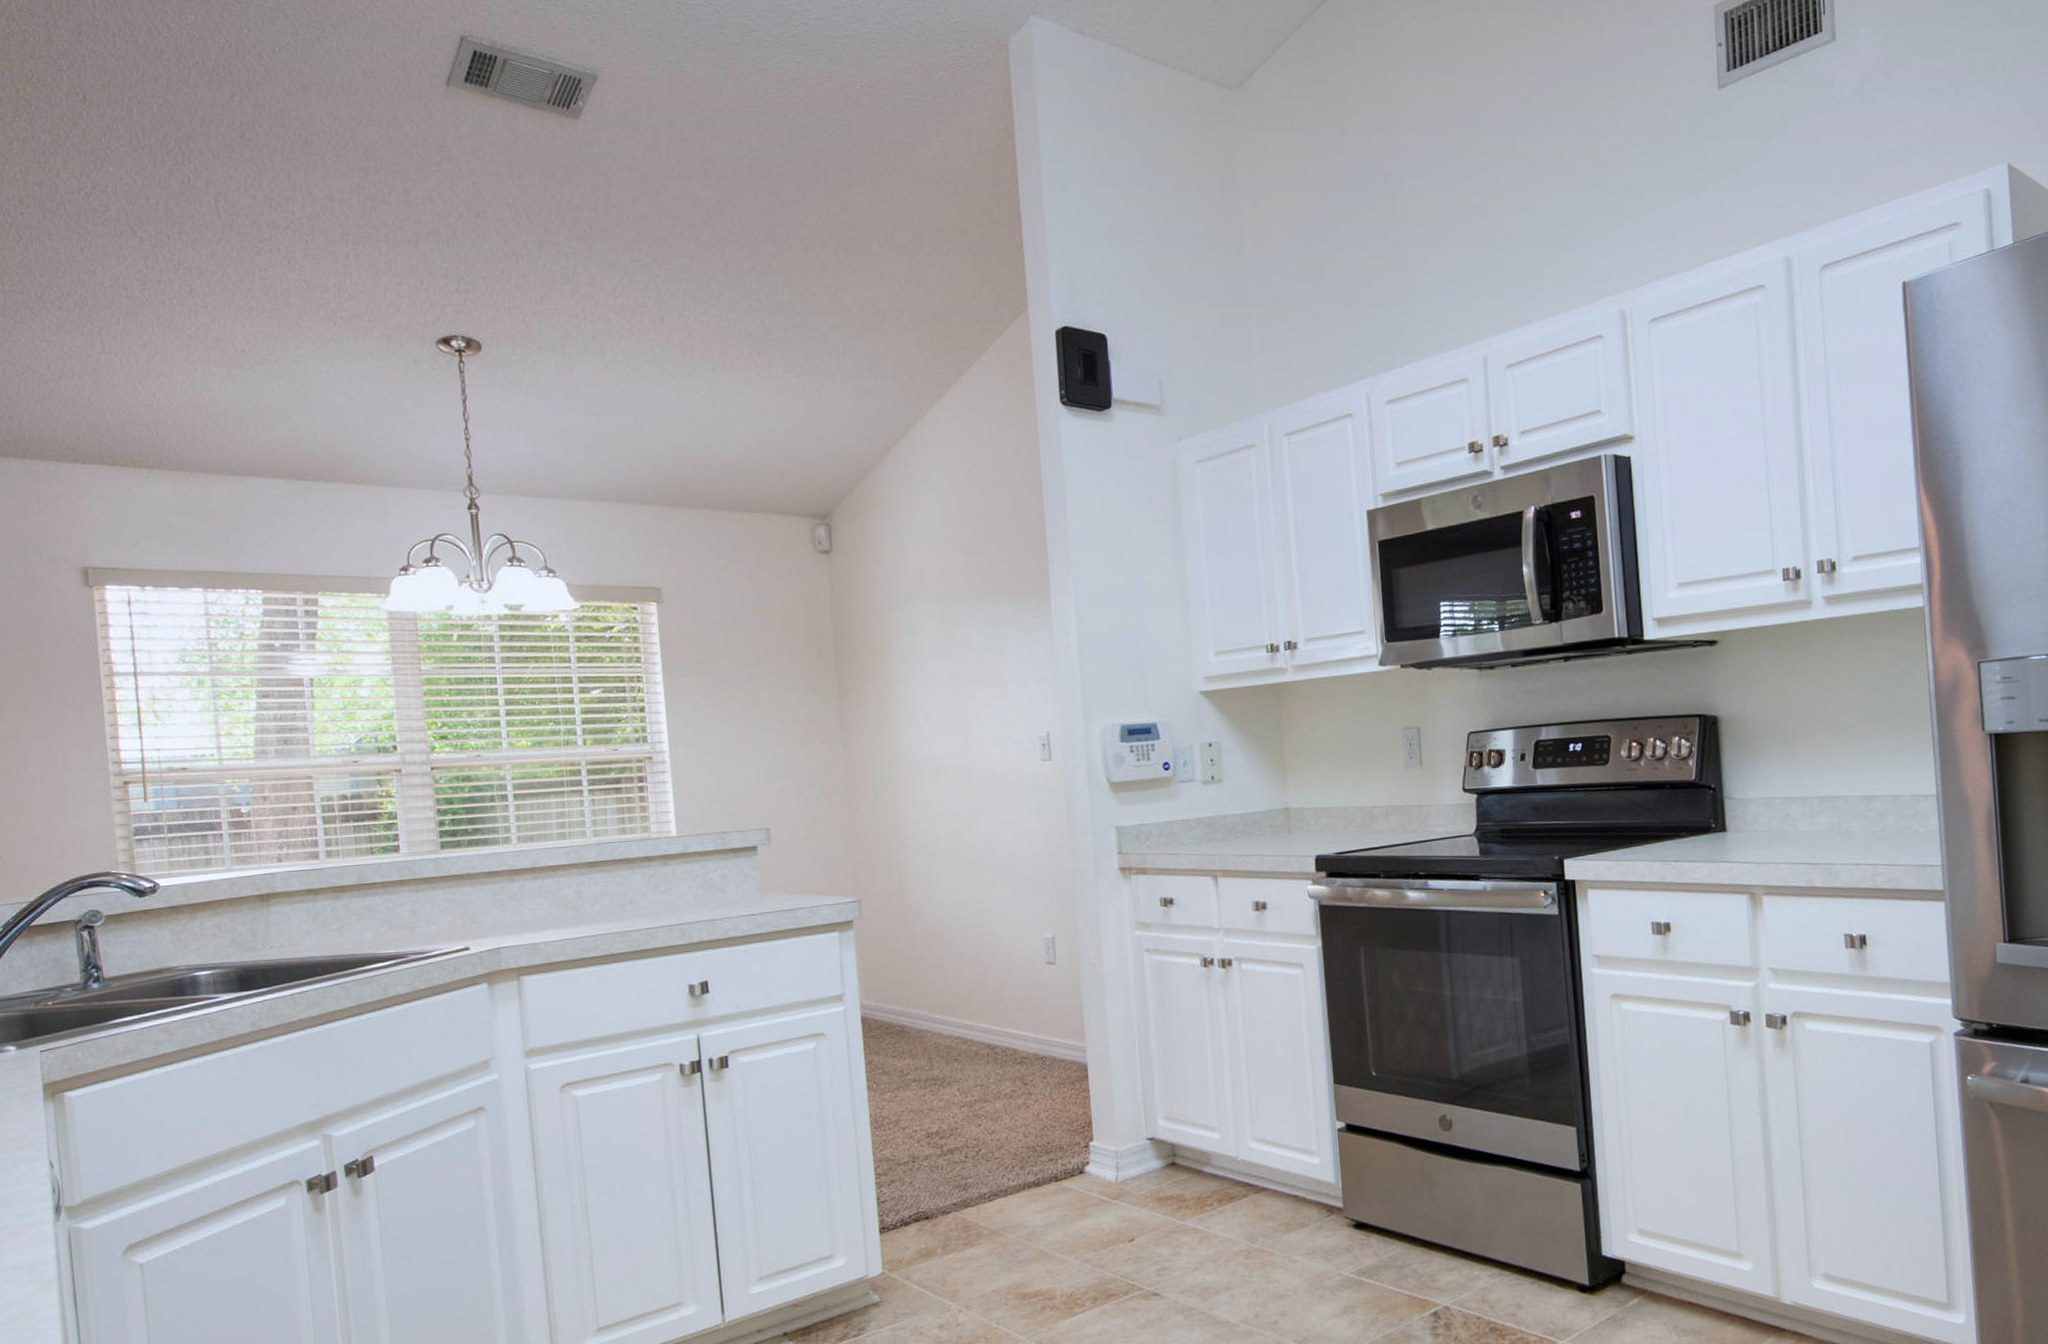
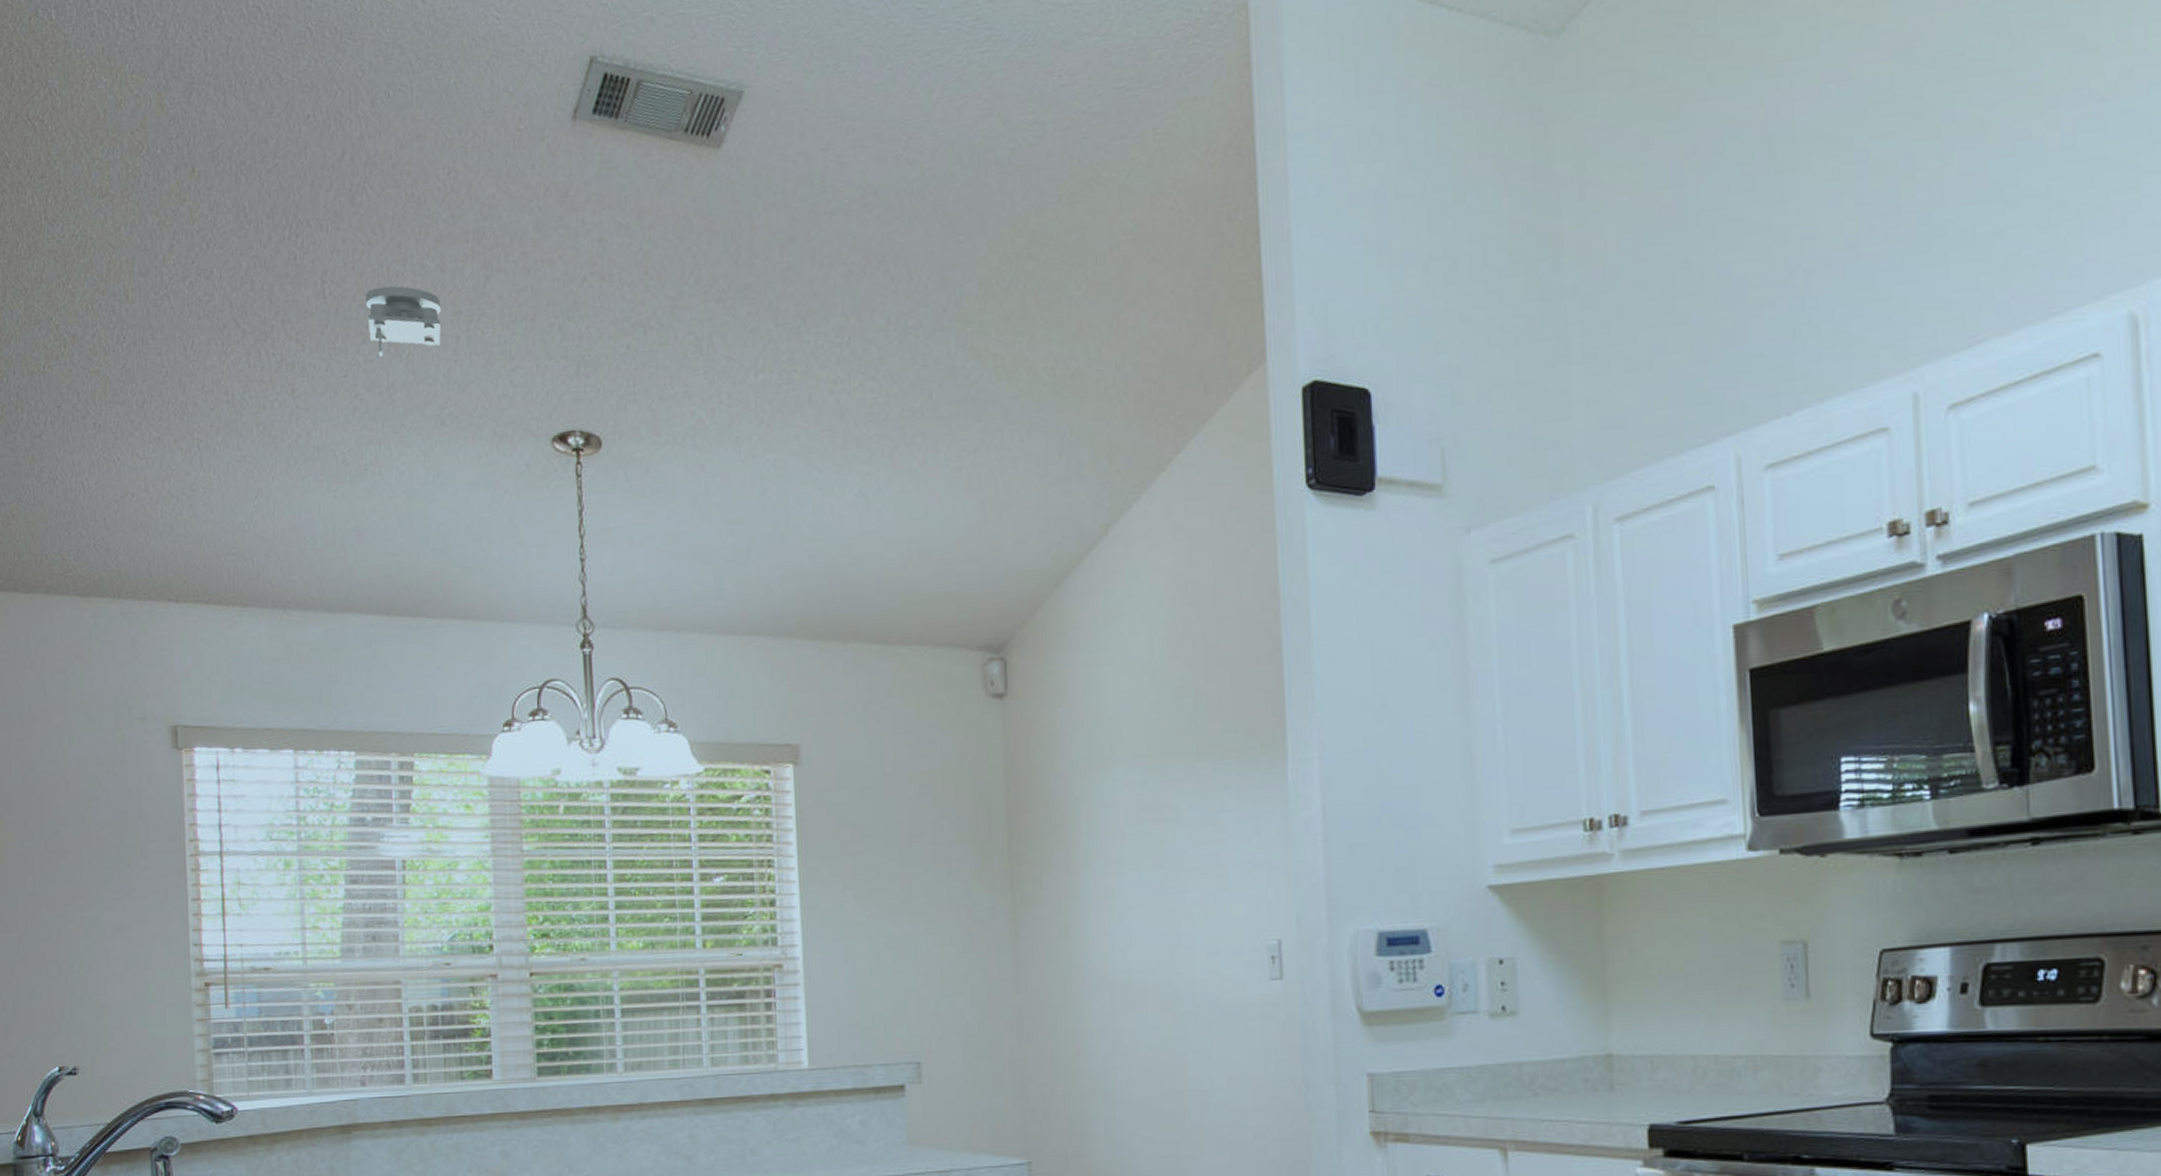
smoke detector: none [257,209,331,267] -> present [365,286,441,357]

